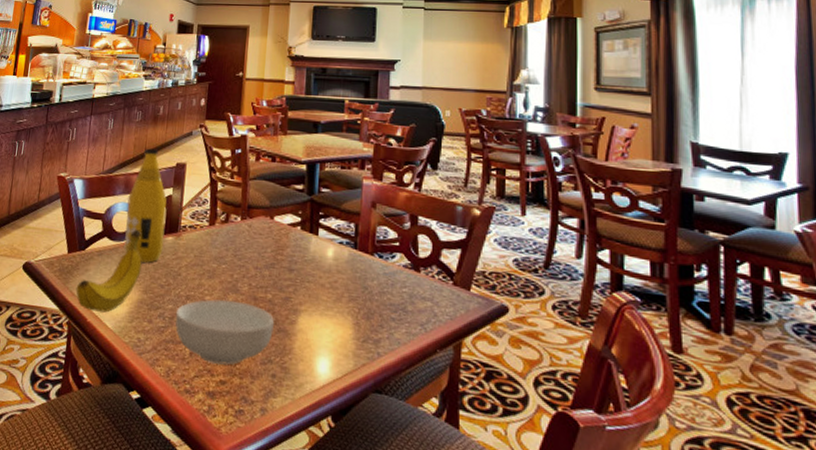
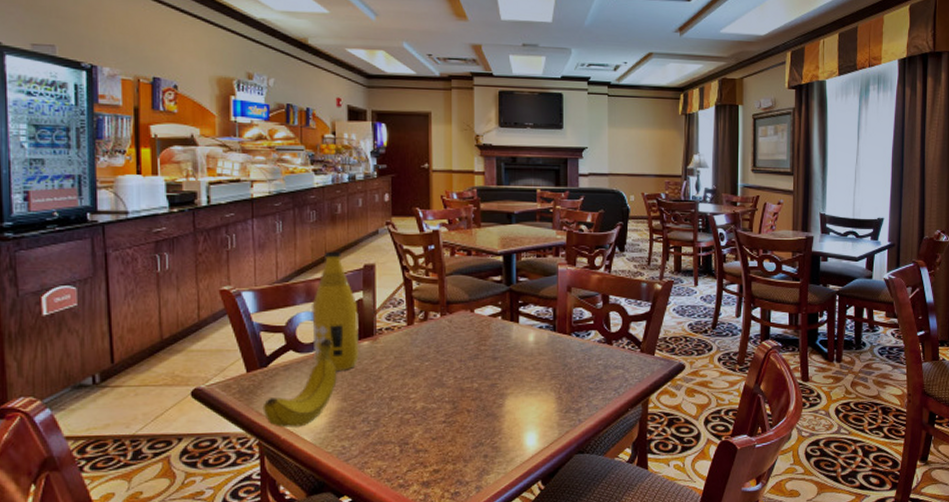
cereal bowl: present [175,299,275,366] -> none [380,394,483,457]

